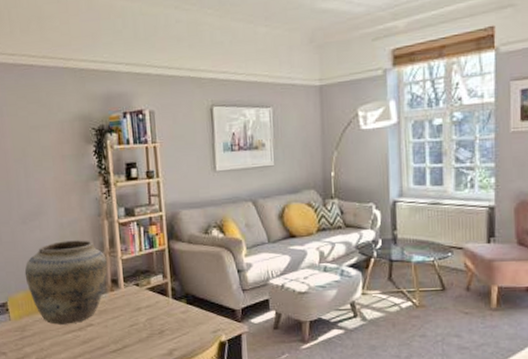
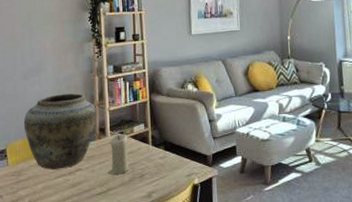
candle: none [123,285,146,331] -> present [108,134,129,175]

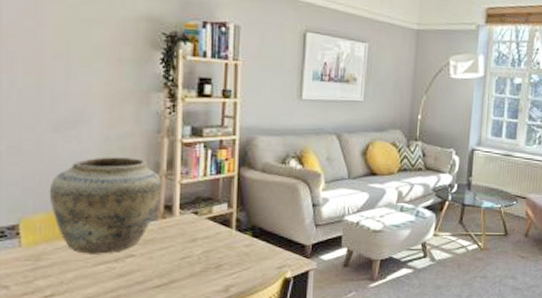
candle: present [108,134,129,175] -> none [172,214,203,263]

